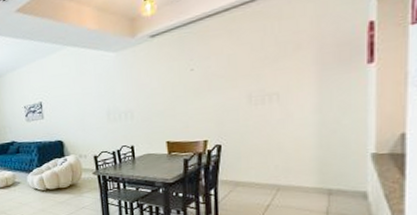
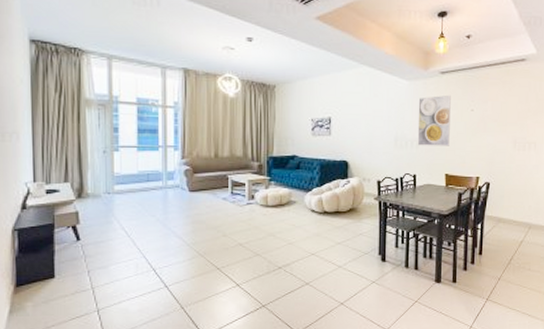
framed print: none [128,58,168,116] -> present [417,94,451,146]

